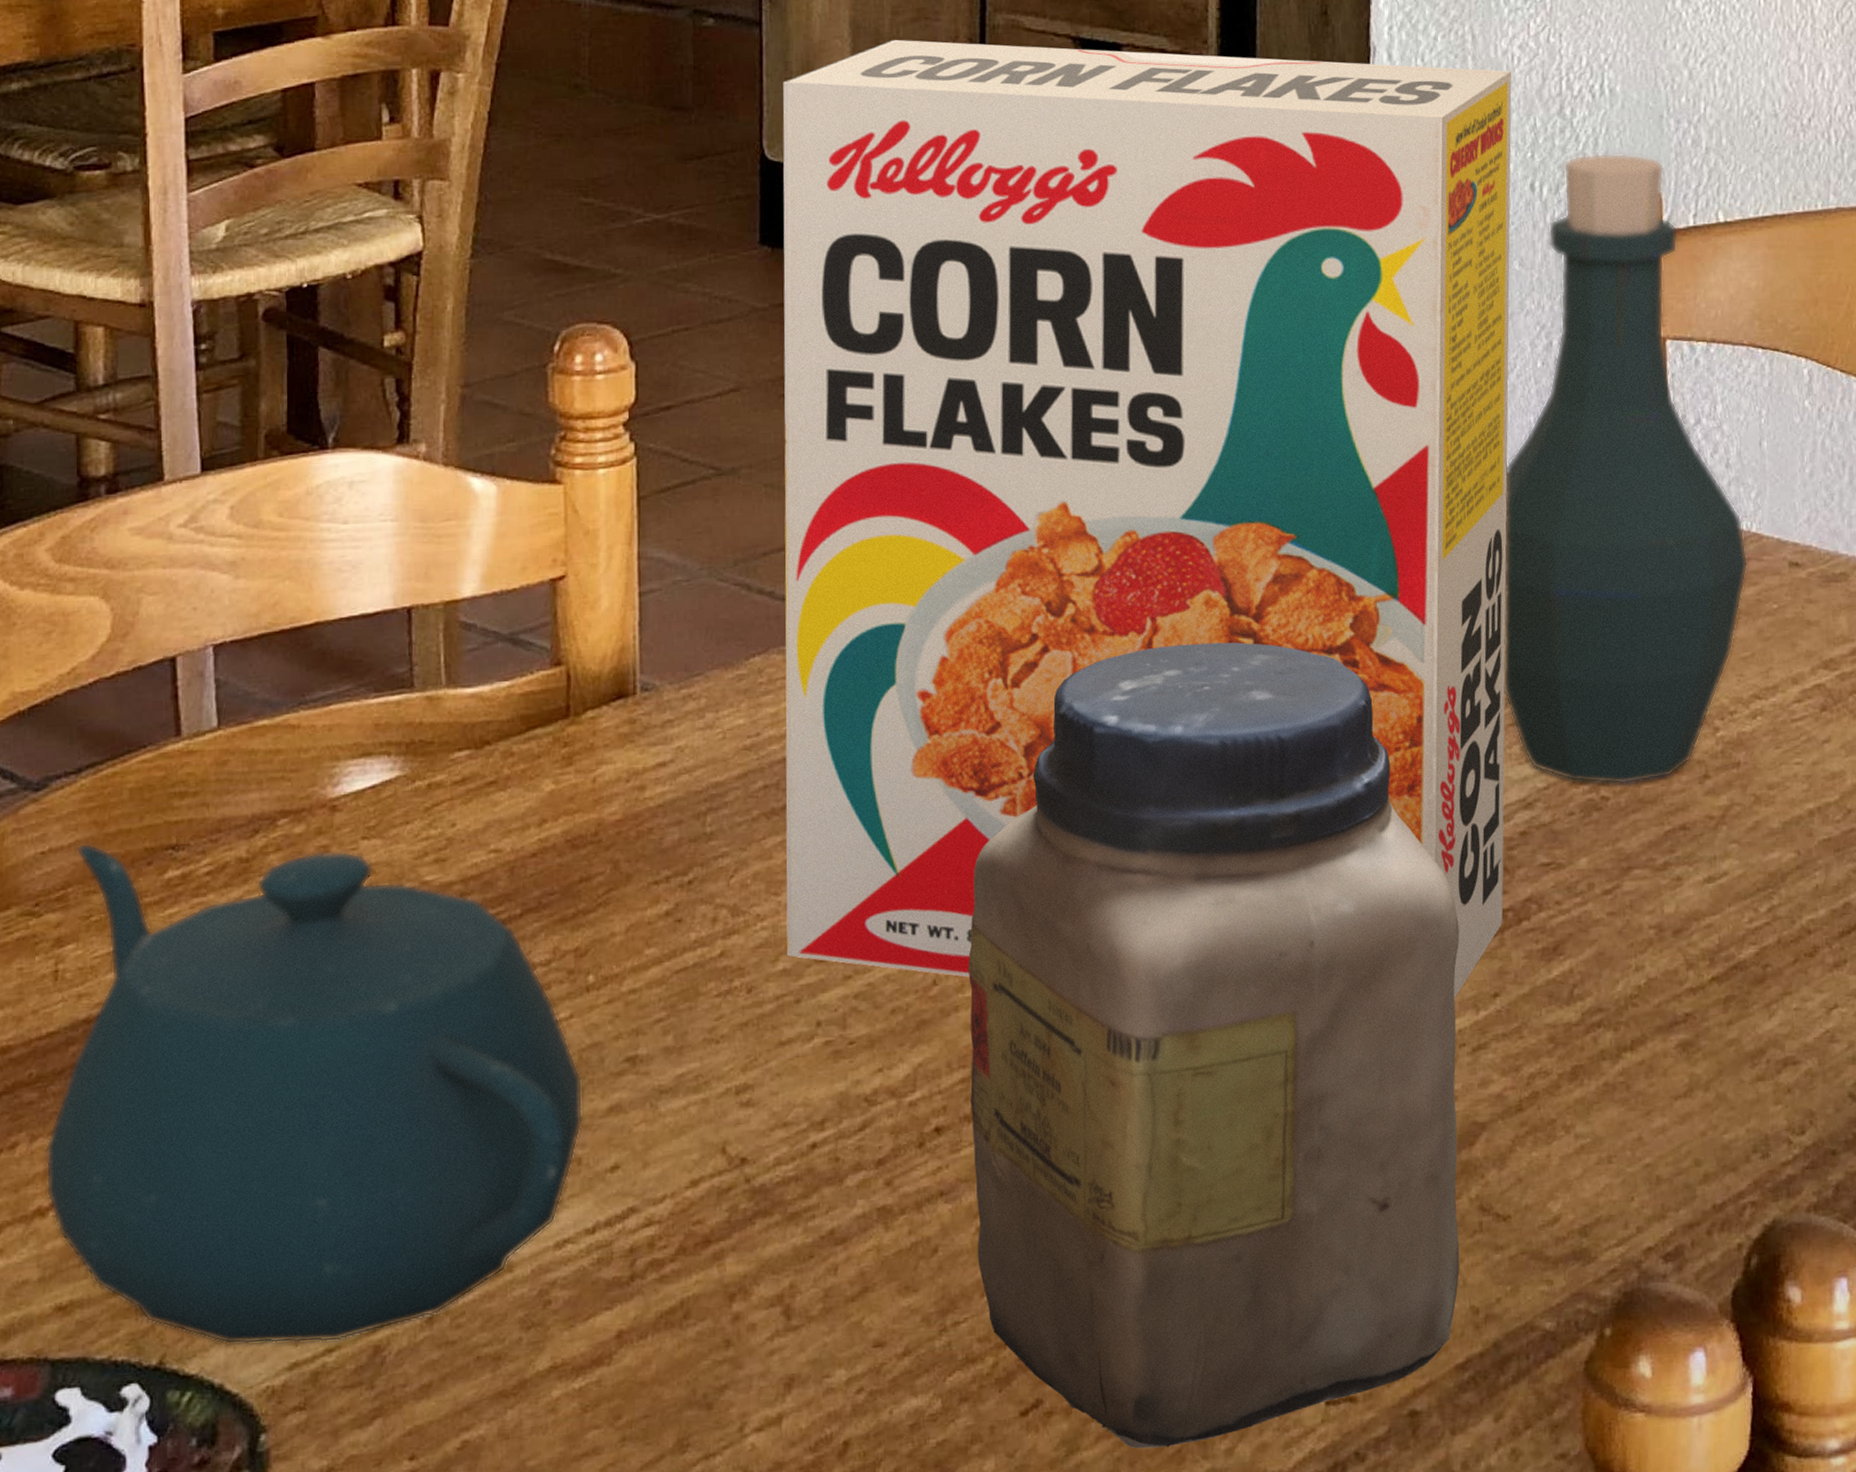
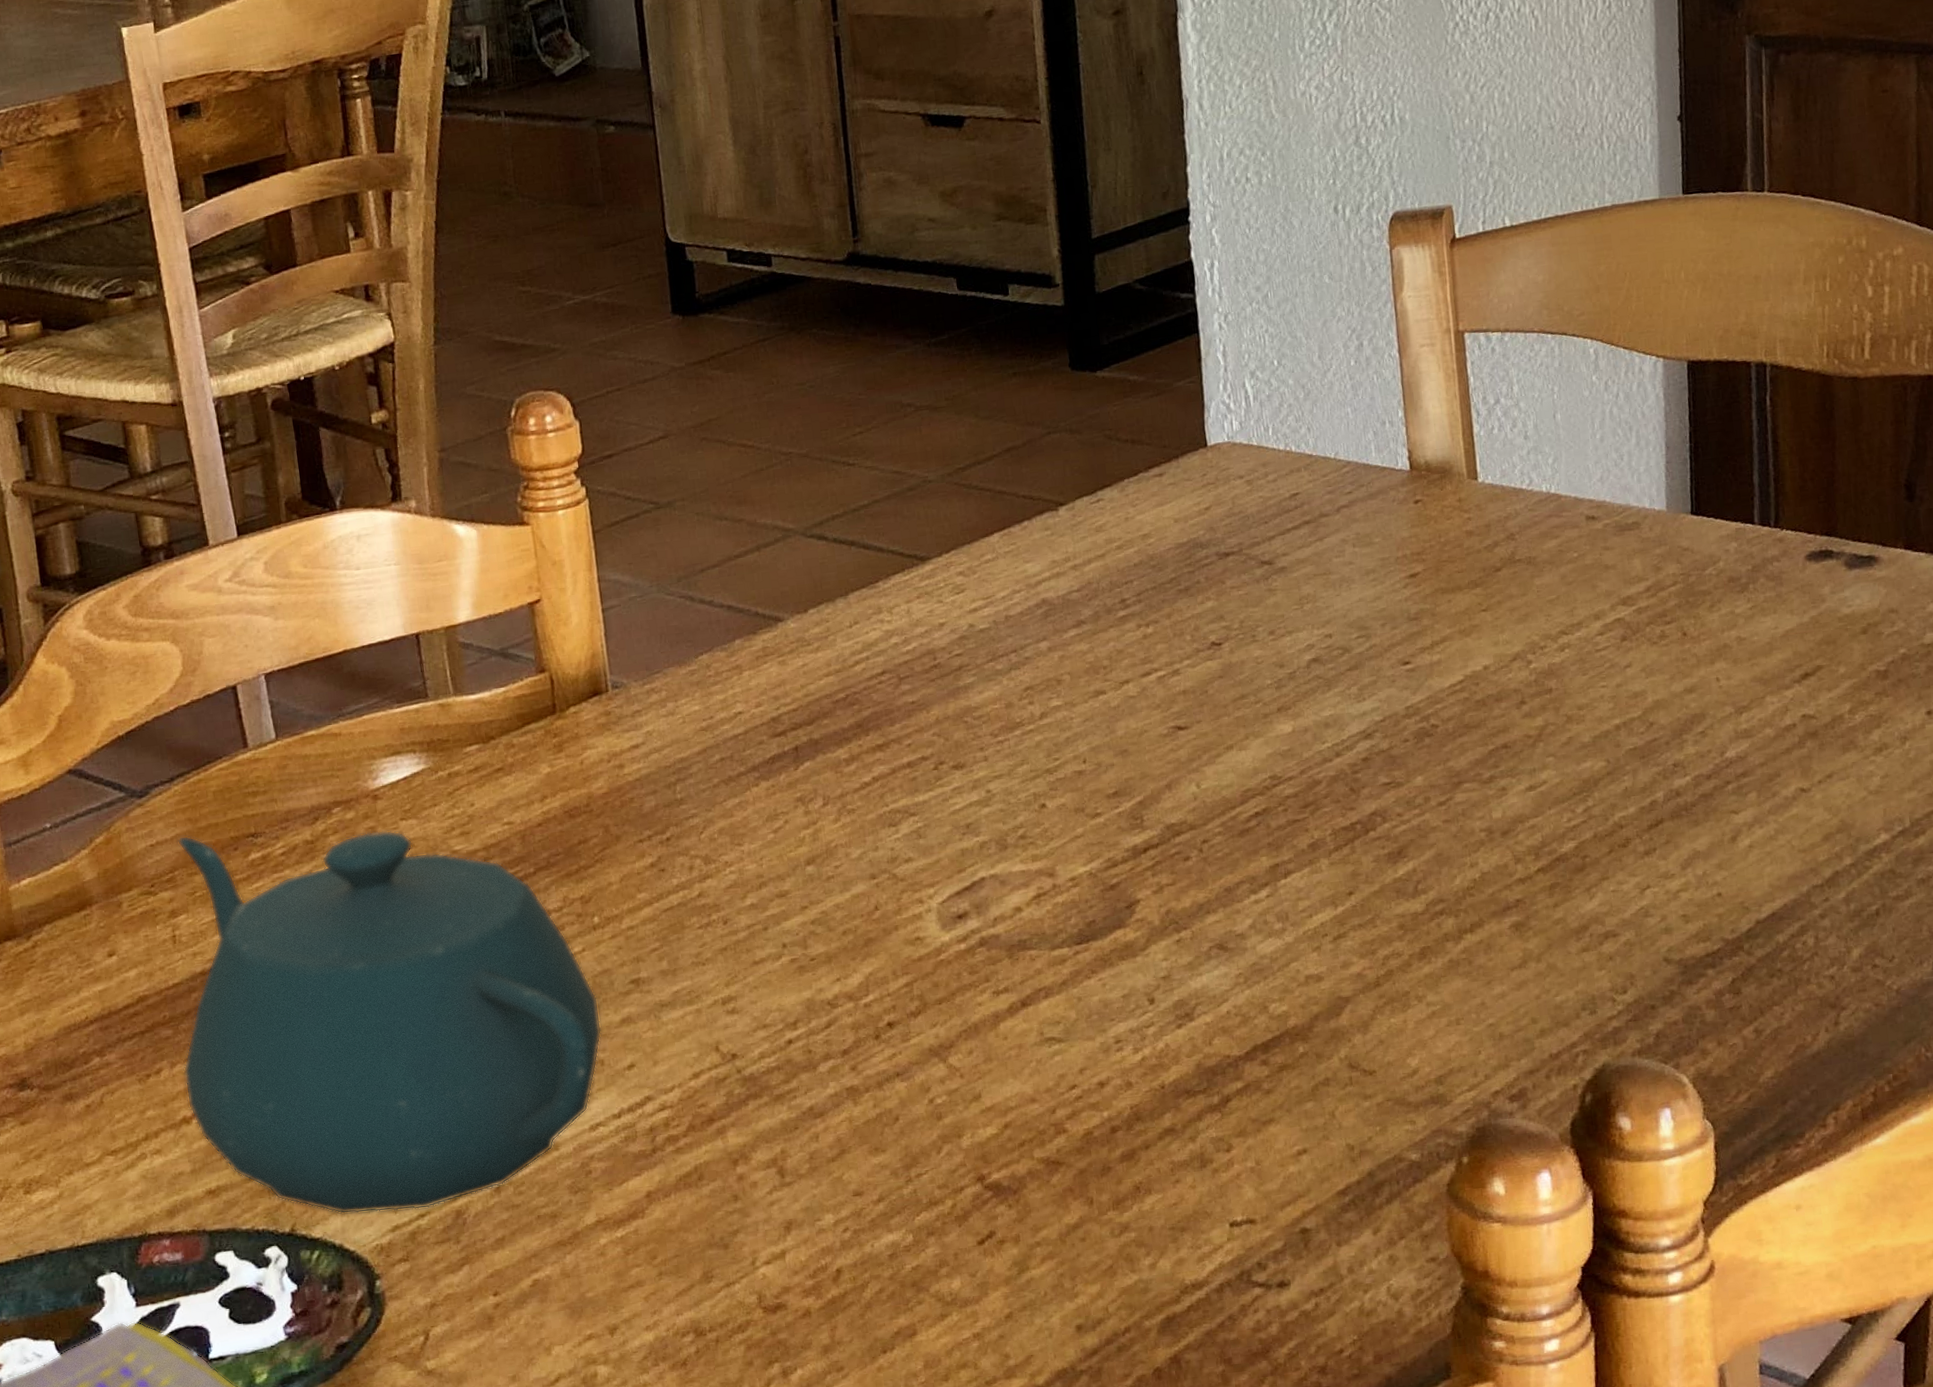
cereal box: present [783,39,1512,998] -> none [678,109,1353,903]
jar: present [968,642,1460,1449] -> none [900,616,1335,1267]
bottle: present [1503,152,1749,785] -> none [1329,173,1550,715]

